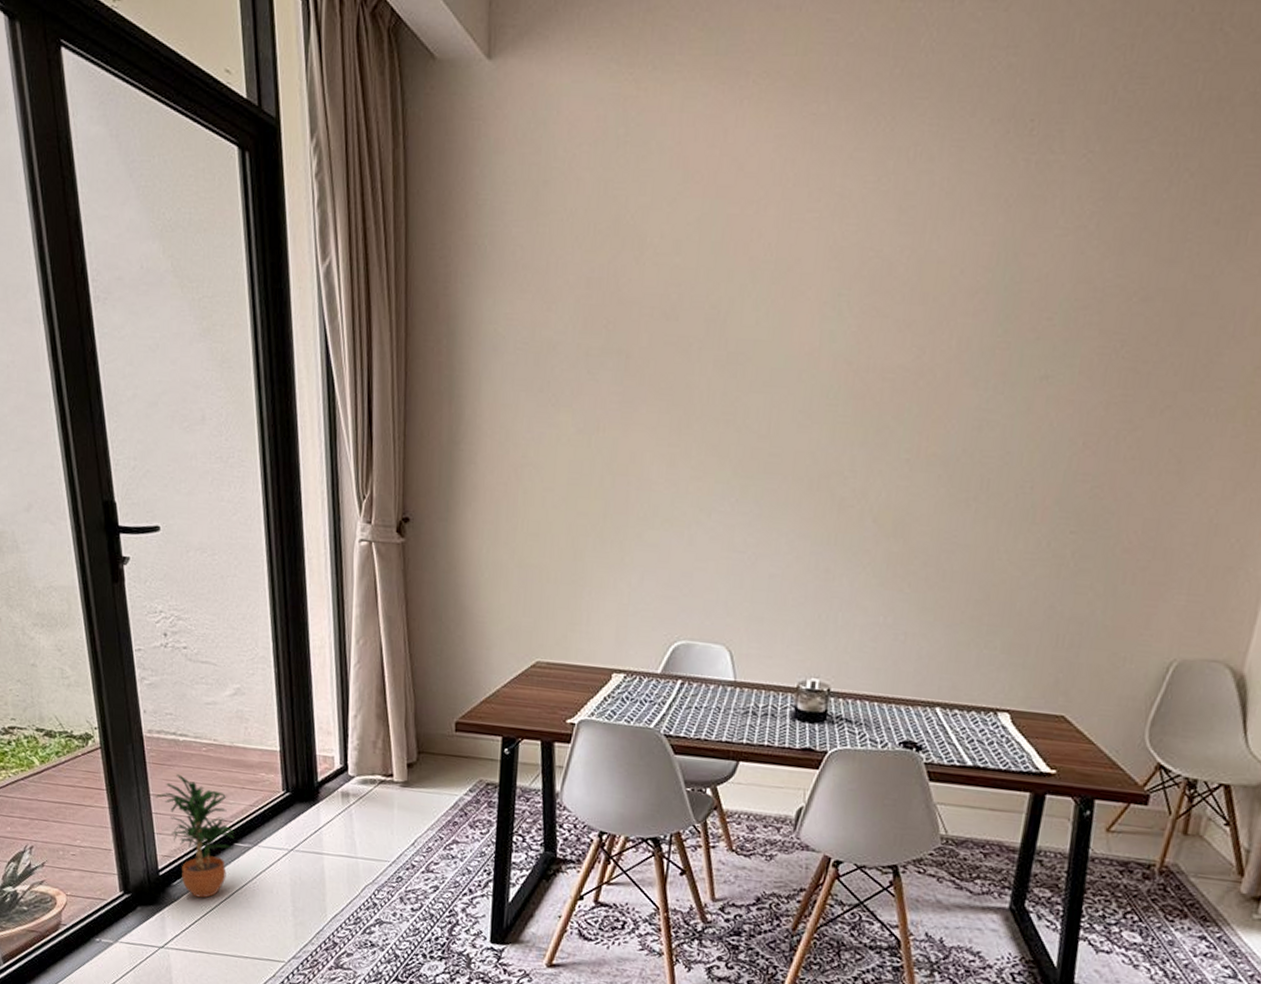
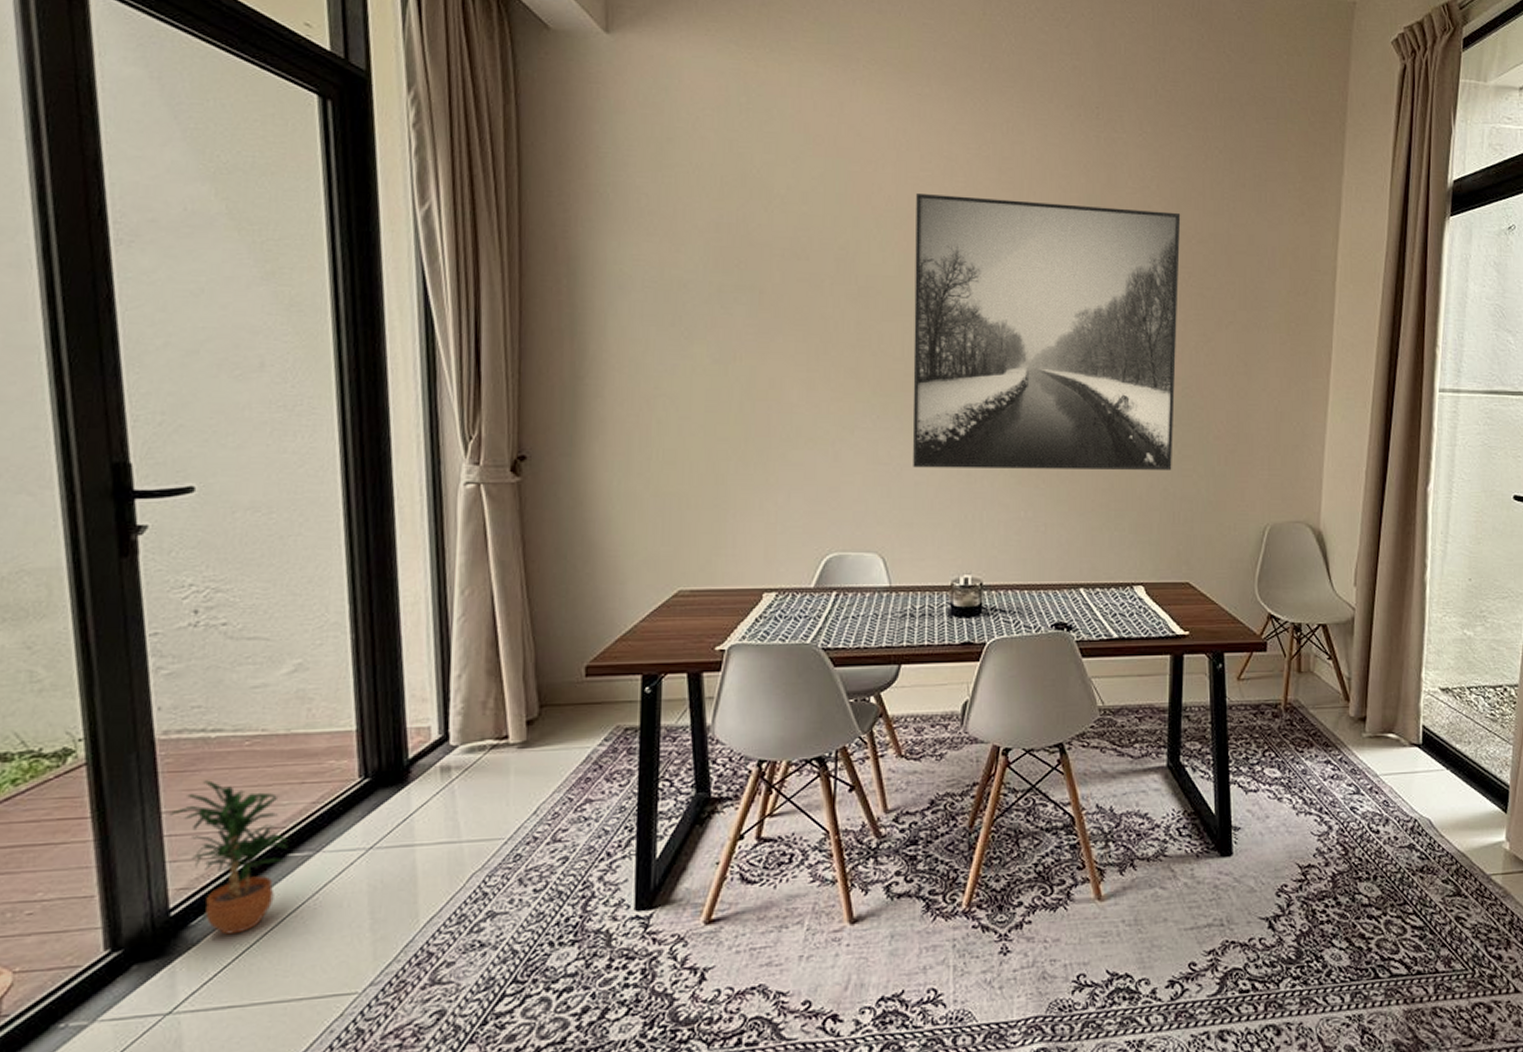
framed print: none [769,240,1124,585] -> present [912,194,1181,470]

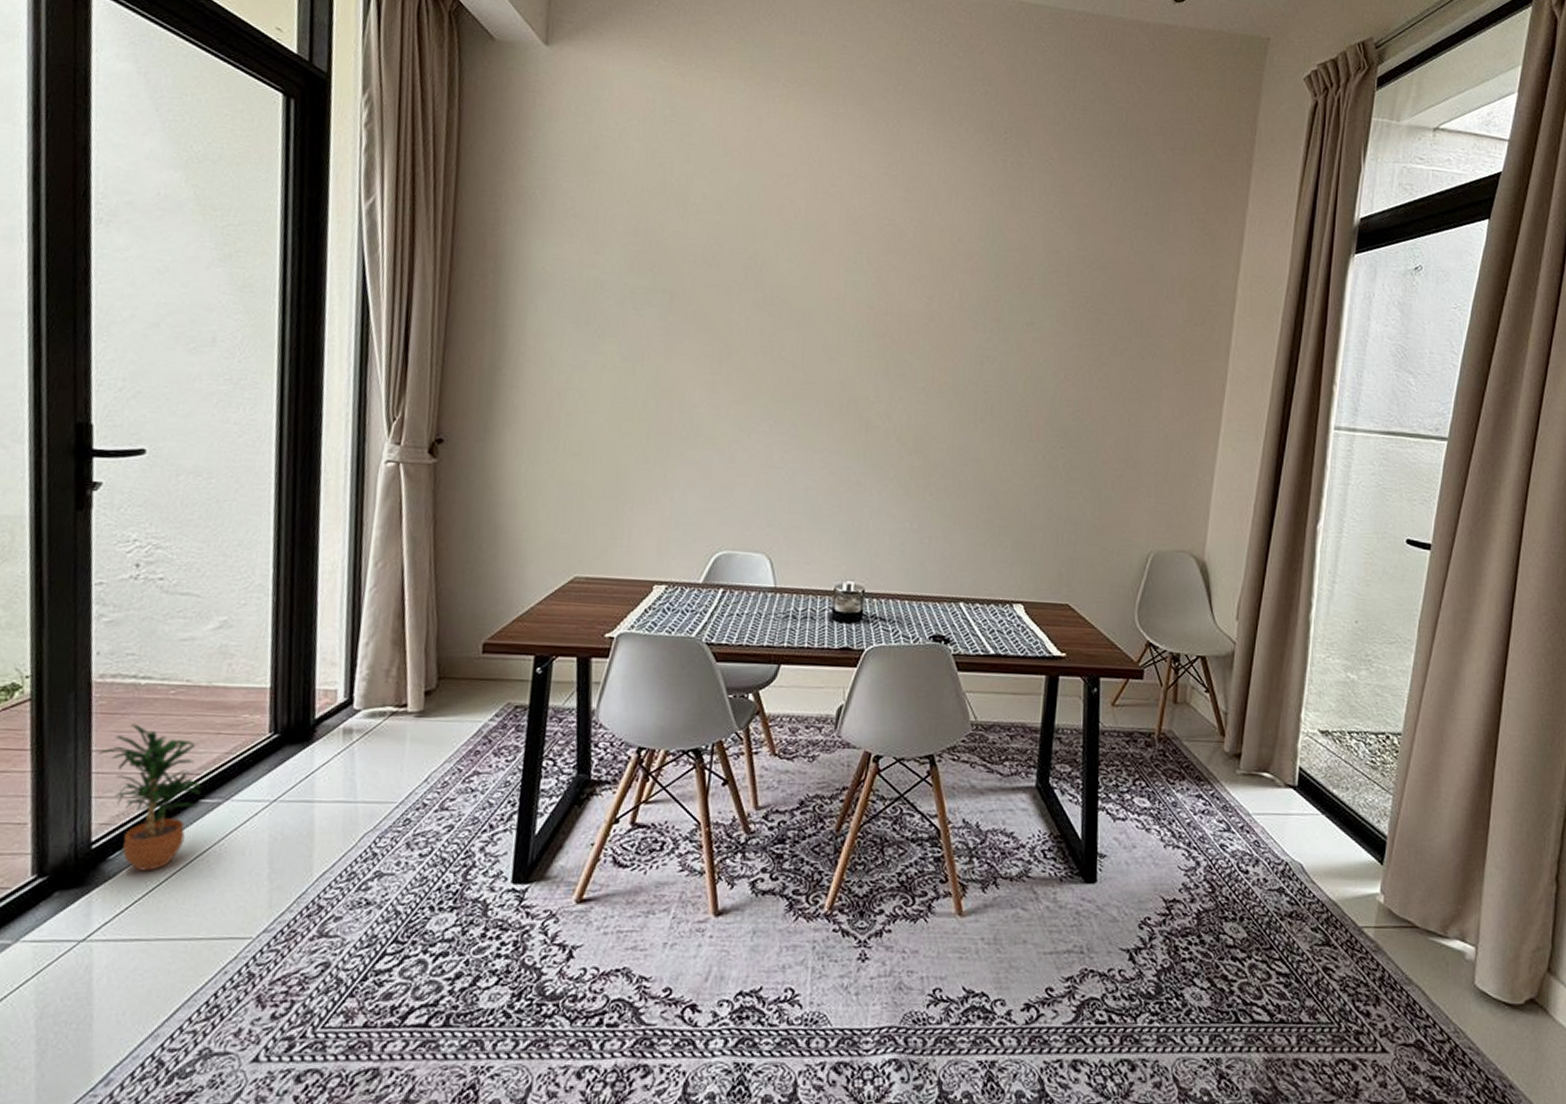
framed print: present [912,194,1181,470] -> none [805,208,1082,491]

